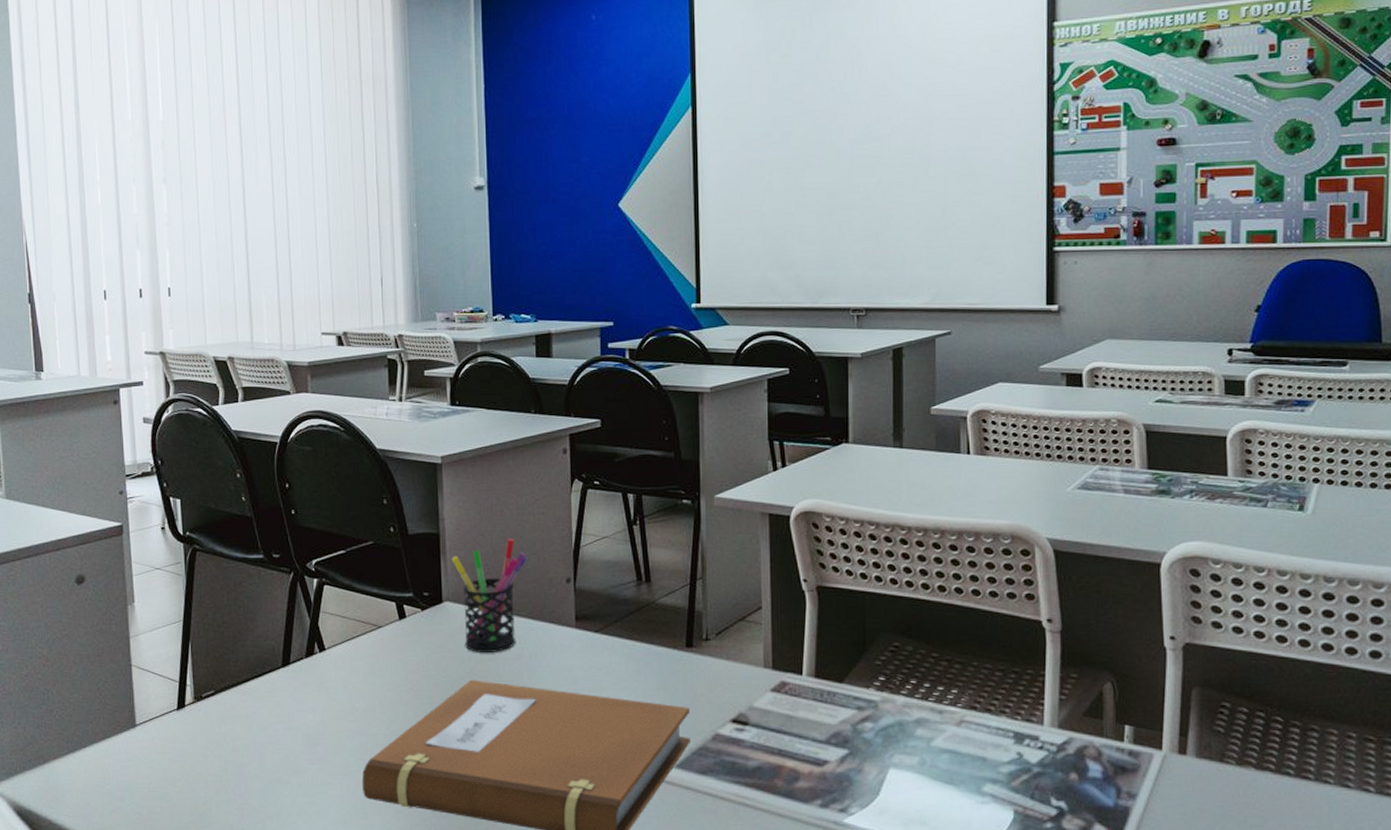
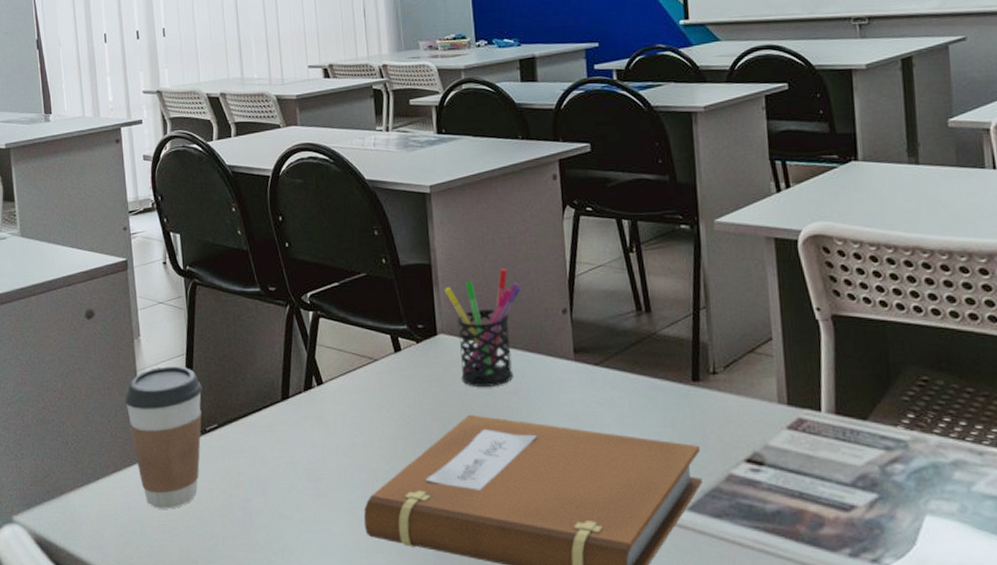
coffee cup: none [115,633,200,776] -> present [124,366,203,509]

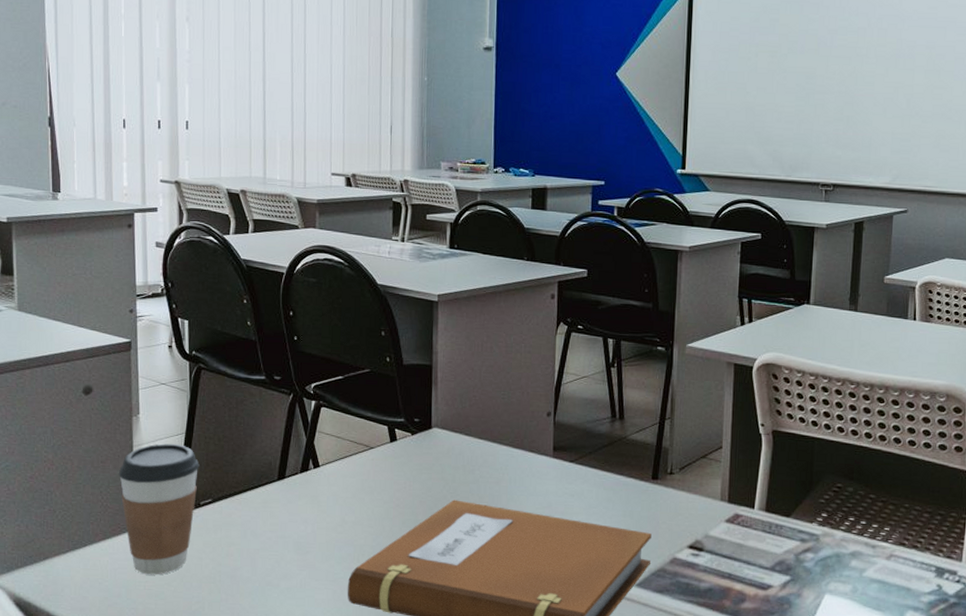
pen holder: present [444,267,521,388] -> none [442,373,512,477]

